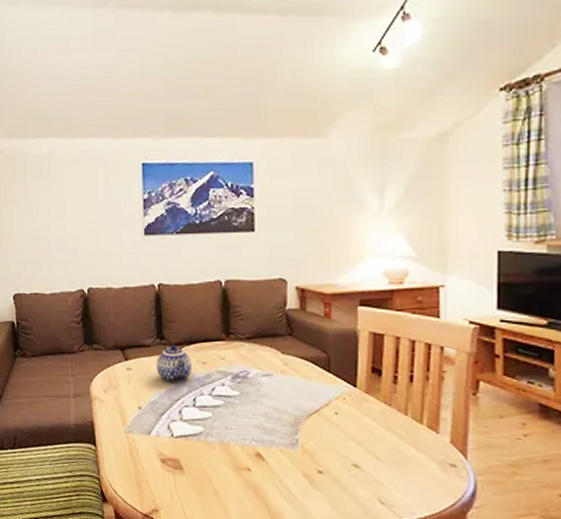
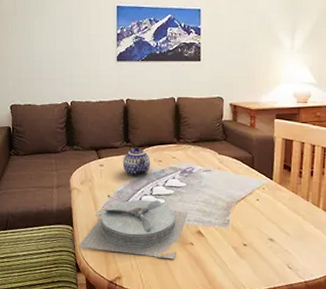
plate: none [103,412,243,489] -> present [78,199,188,260]

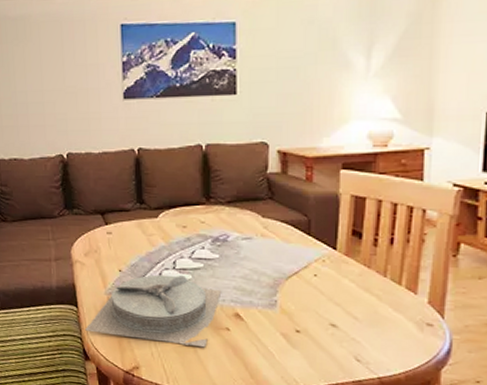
teapot: present [123,147,151,177] -> none [136,209,173,247]

